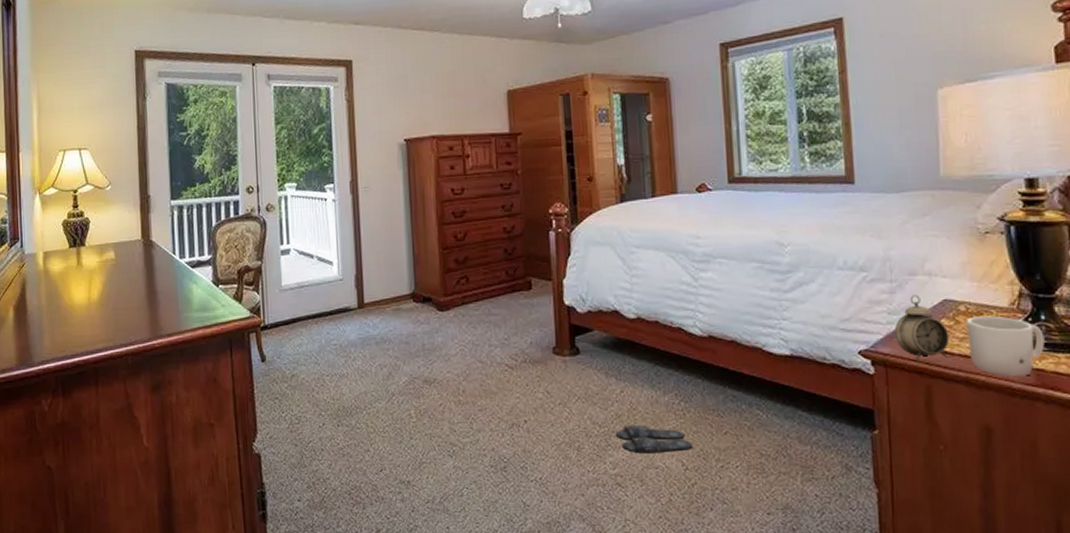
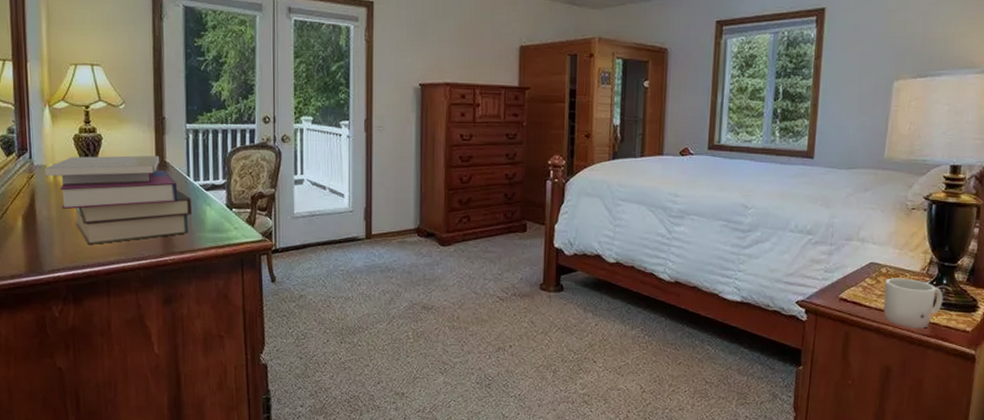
books: none [34,236,179,332] -> present [44,155,193,244]
slippers: present [616,424,694,454] -> none [588,352,652,378]
alarm clock: present [894,294,949,361] -> none [827,257,870,312]

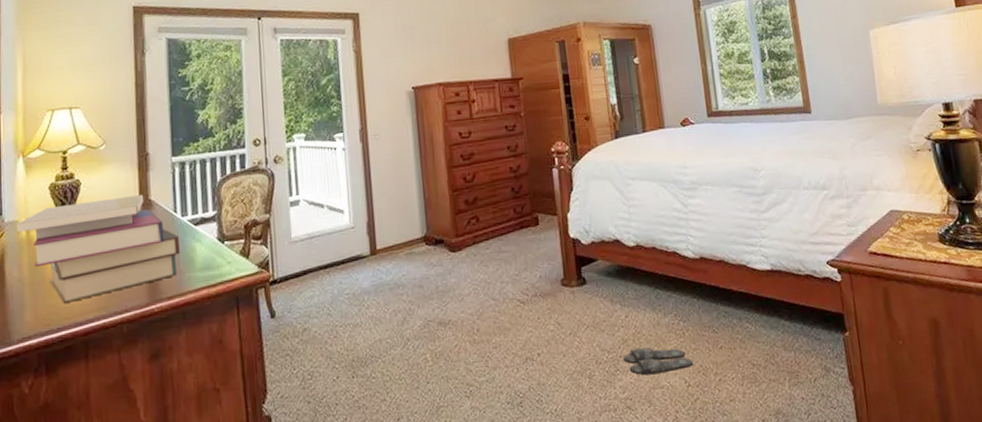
slippers: none [588,352,652,378] -> present [624,347,694,375]
mug: present [883,278,943,329] -> none [910,221,972,275]

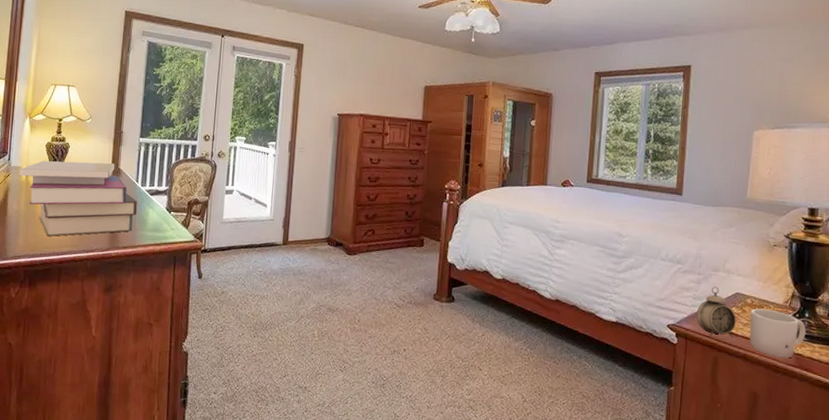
slippers: present [624,347,694,375] -> none [474,361,533,387]
alarm clock: none [854,207,899,267] -> present [696,286,736,338]
mug: none [910,221,972,275] -> present [749,308,806,359]

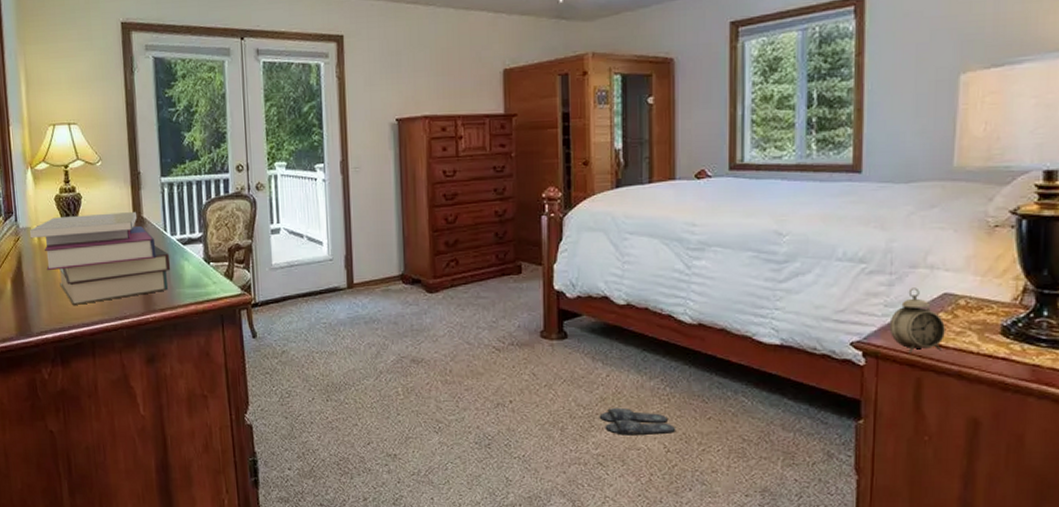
slippers: none [474,361,533,387] -> present [600,407,676,436]
mug: present [749,308,806,359] -> none [964,310,1045,372]

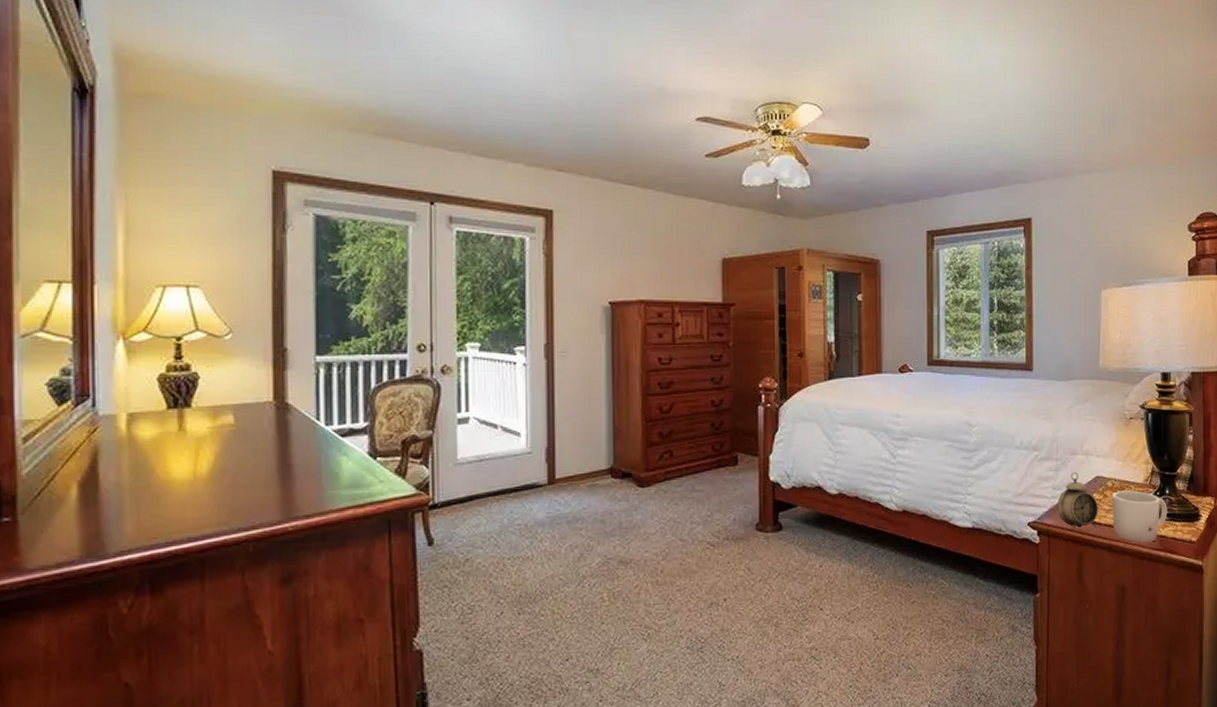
books: present [29,212,171,305] -> none [113,397,323,514]
slippers: present [600,407,676,436] -> none [814,597,884,626]
mug: none [964,310,1045,372] -> present [1112,490,1167,543]

